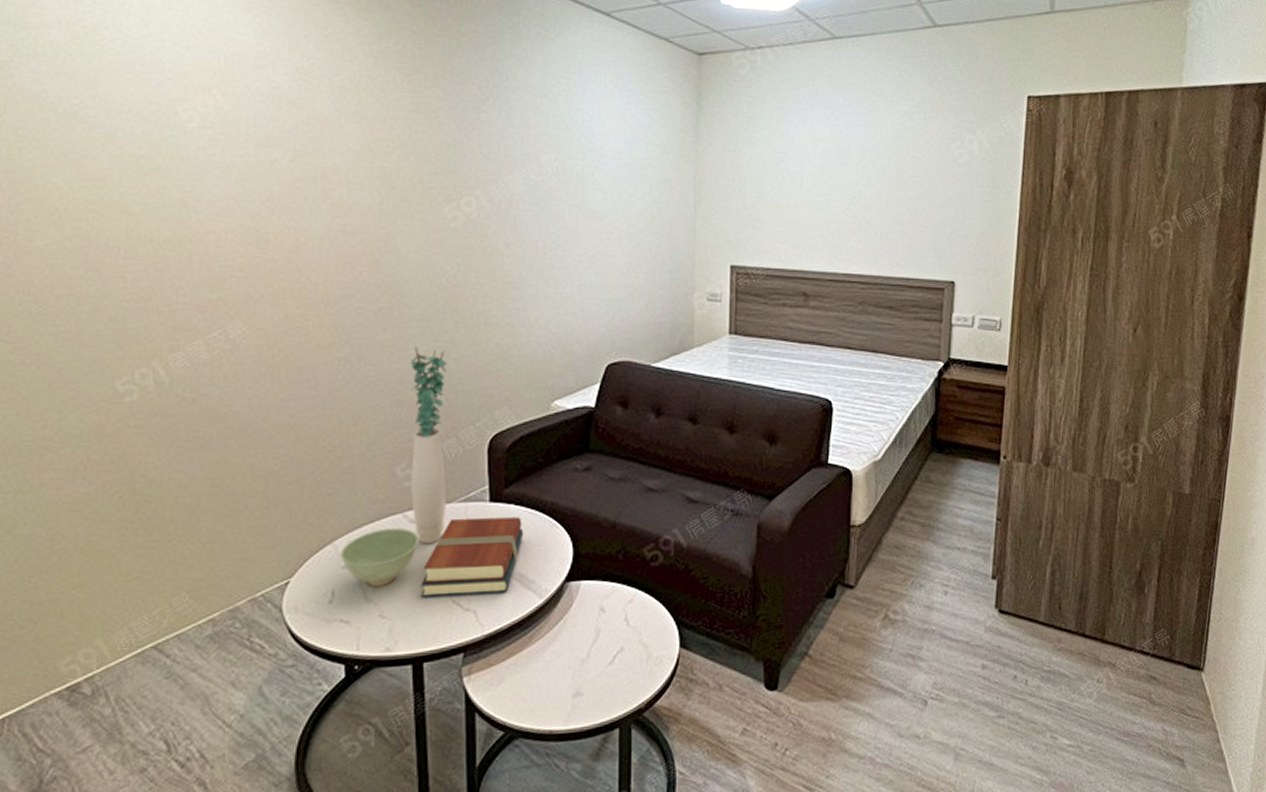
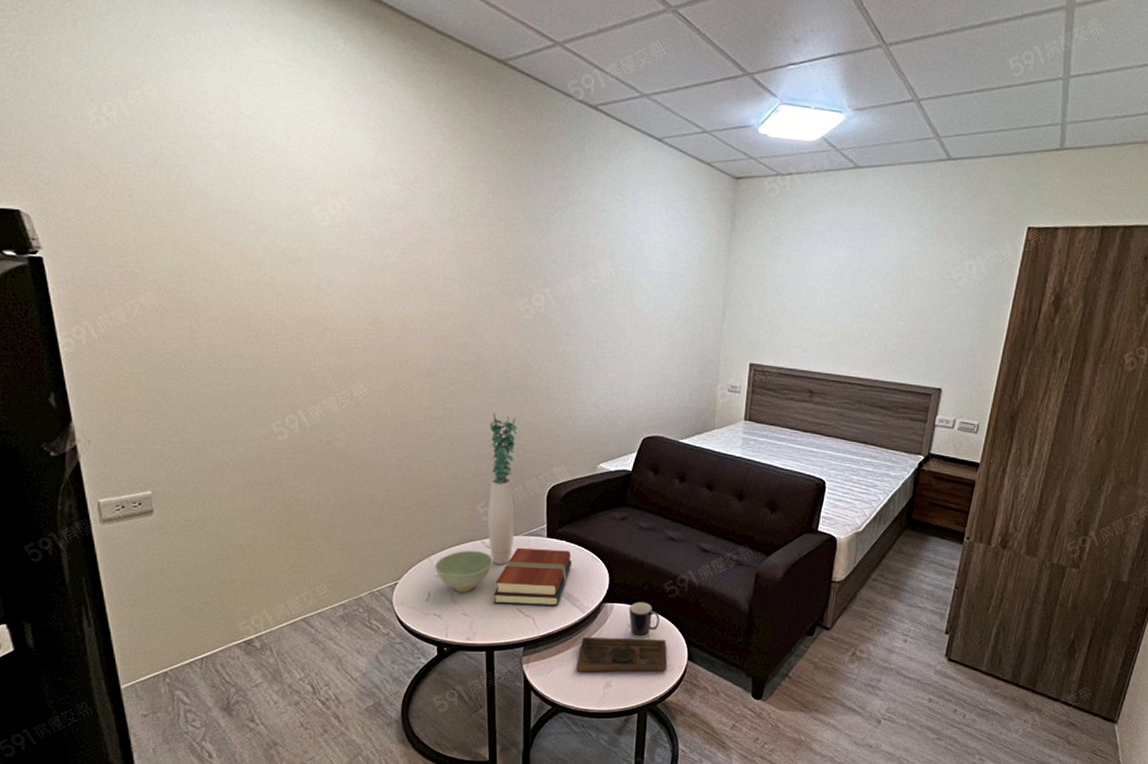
decorative tray: none [535,622,654,679] -> present [576,637,668,672]
mug: none [600,575,640,625] -> present [628,602,660,638]

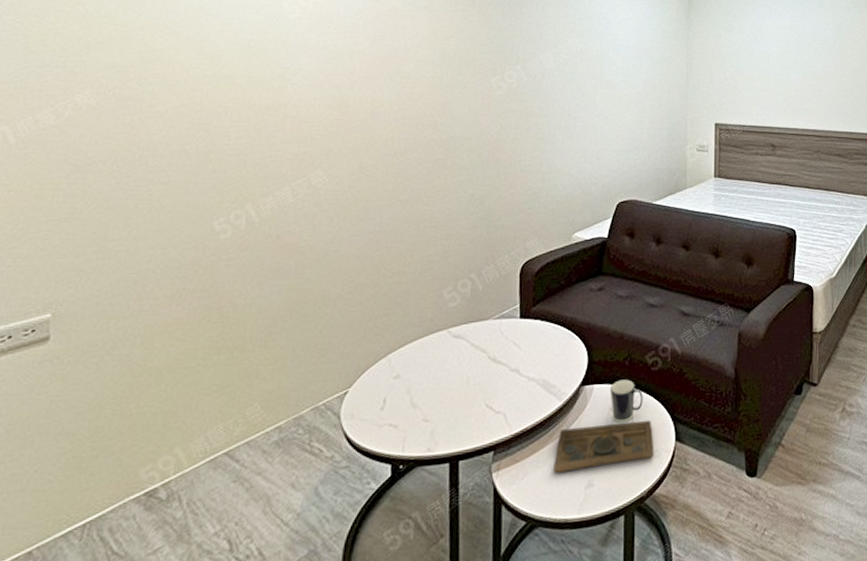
bowl: present [435,550,493,592] -> none [393,342,460,394]
vase: present [487,413,518,565] -> none [454,191,489,356]
books: present [493,547,572,606] -> none [459,331,548,402]

